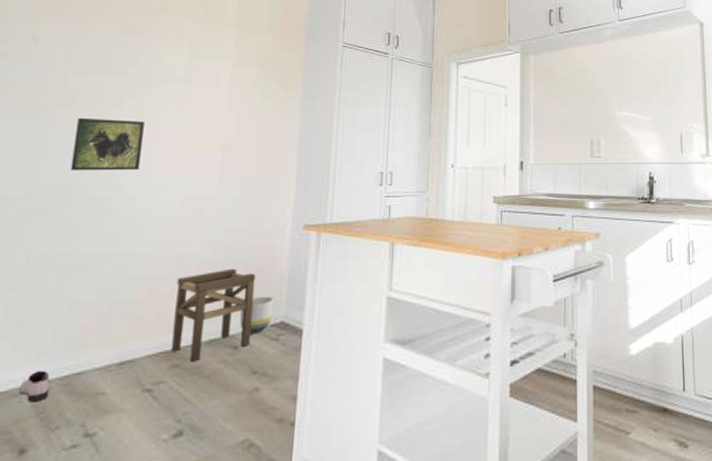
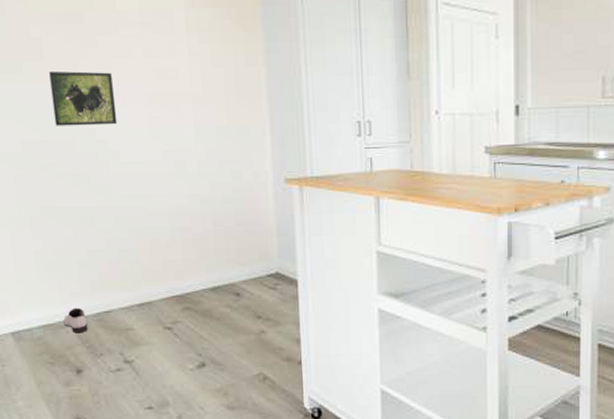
stool: present [171,268,256,362] -> none [174,221,250,306]
planter: present [240,296,274,334] -> none [237,248,267,283]

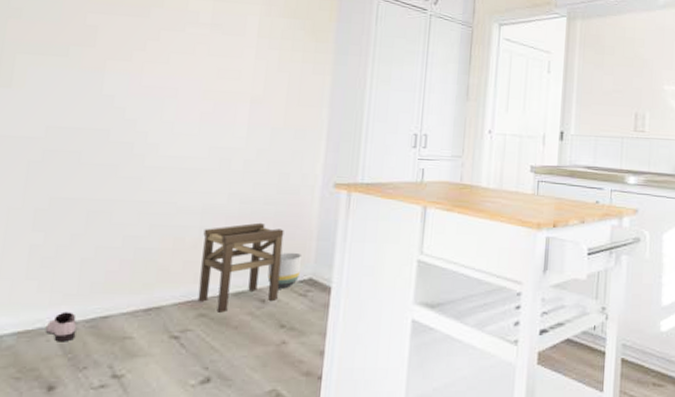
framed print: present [49,70,118,126] -> none [92,58,169,118]
stool: none [174,221,250,306] -> present [197,222,284,313]
planter: none [237,248,267,283] -> present [267,252,303,289]

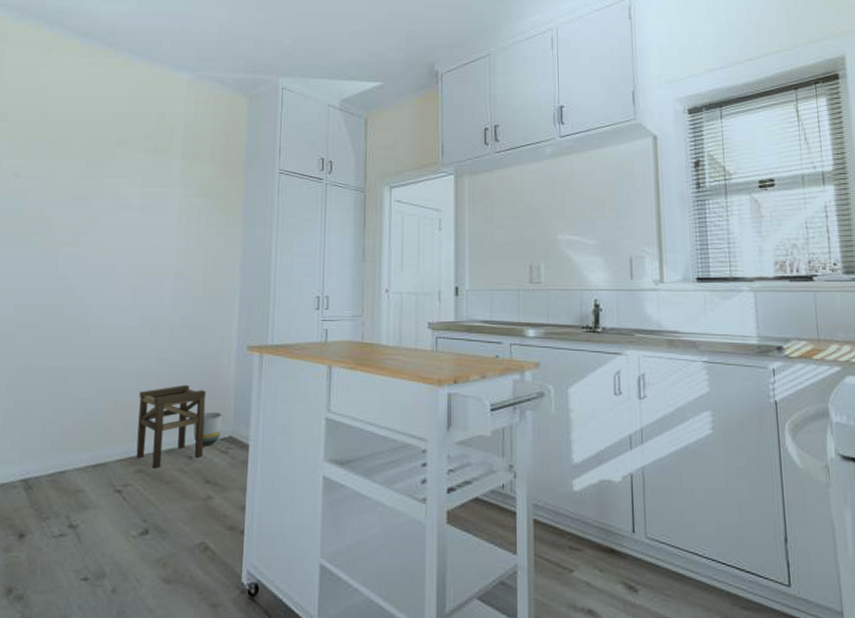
shoe: present [46,312,77,342] -> none [17,467,41,494]

